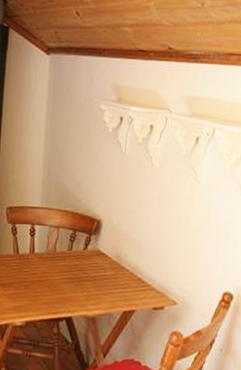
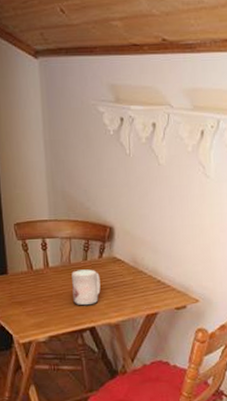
mug: none [54,259,83,295] -> present [72,269,101,306]

